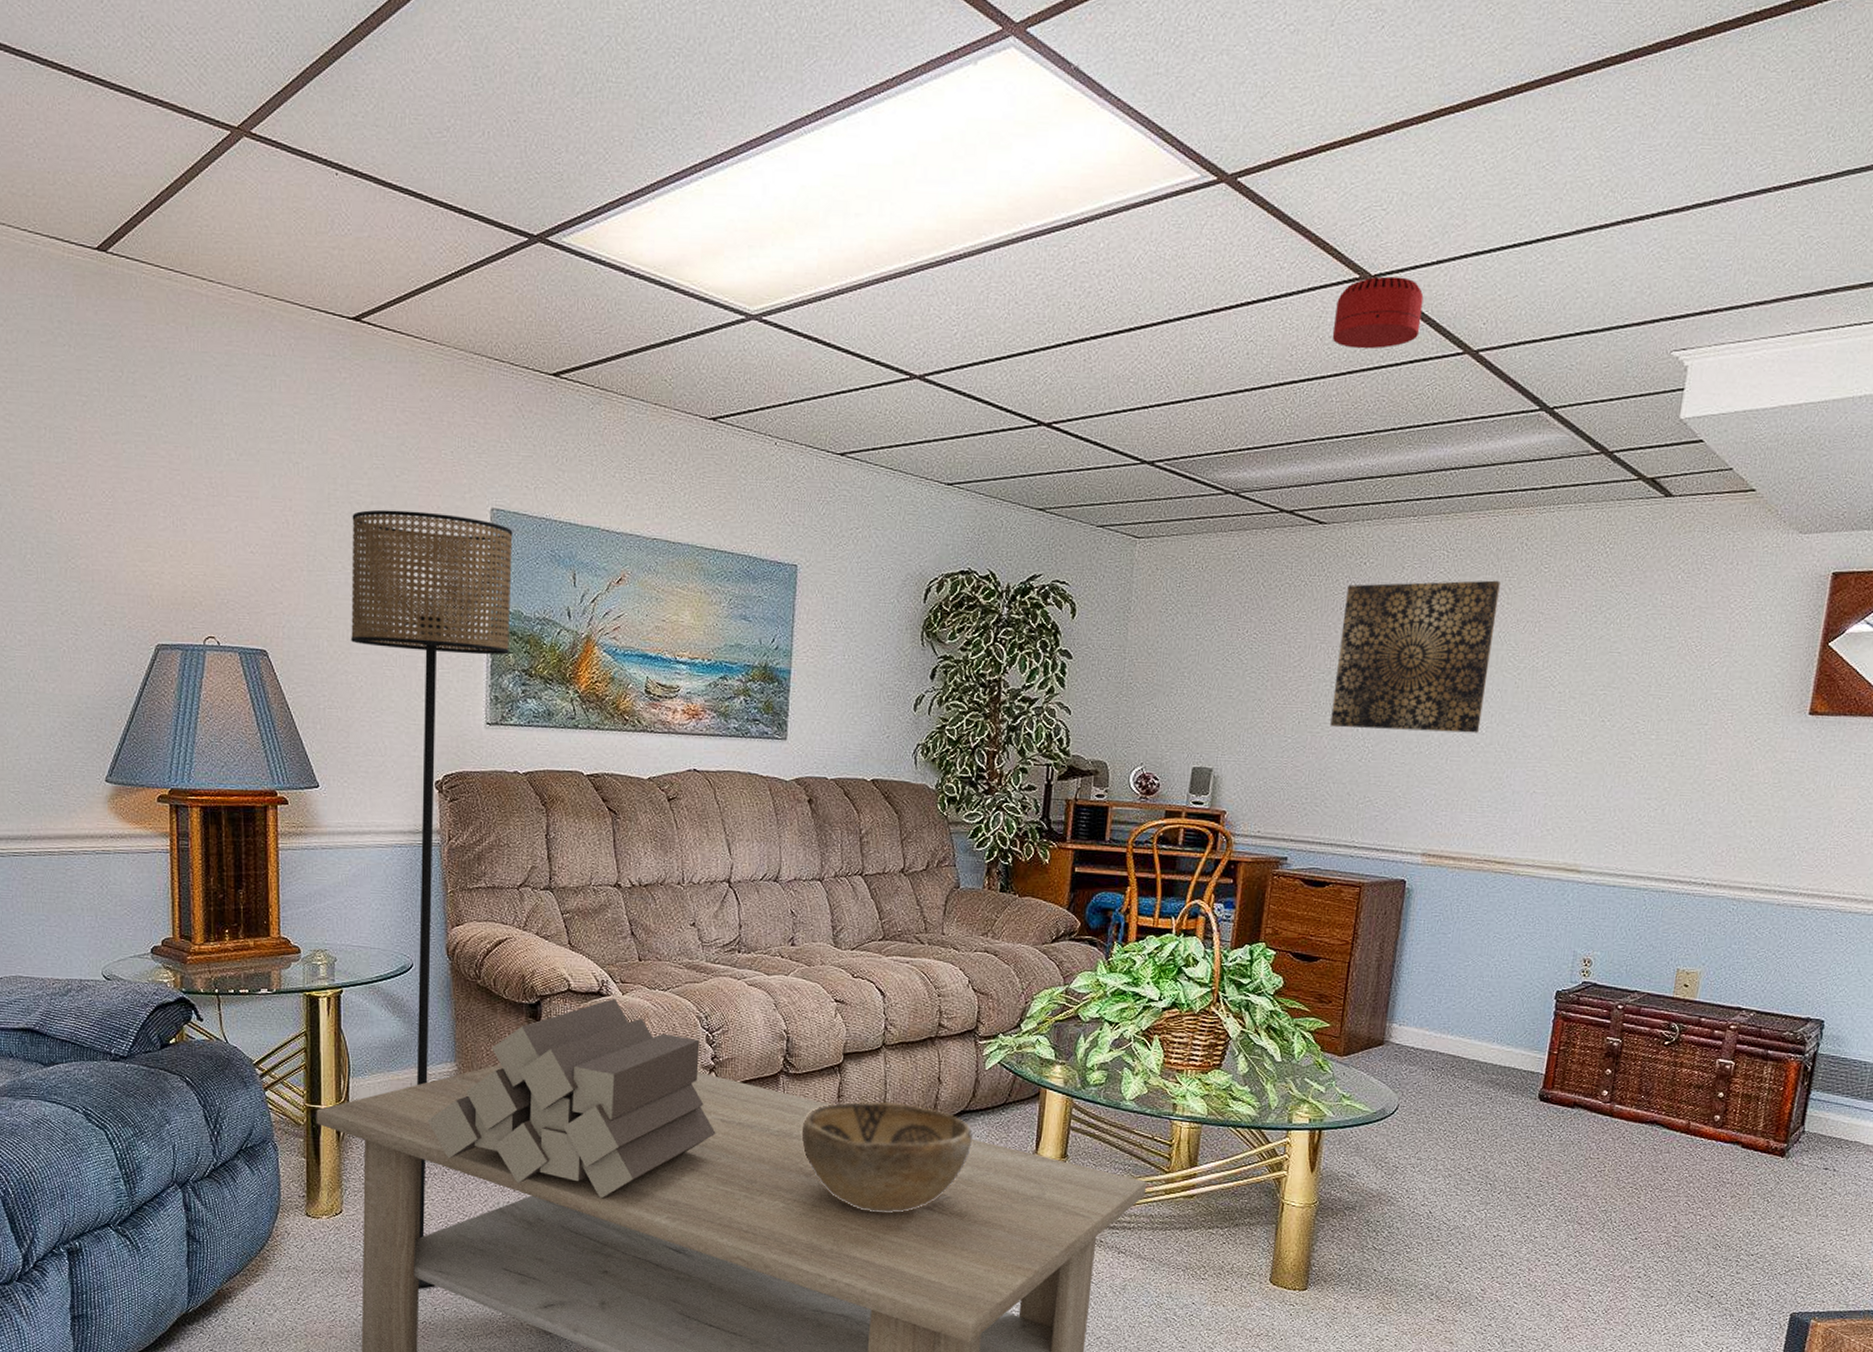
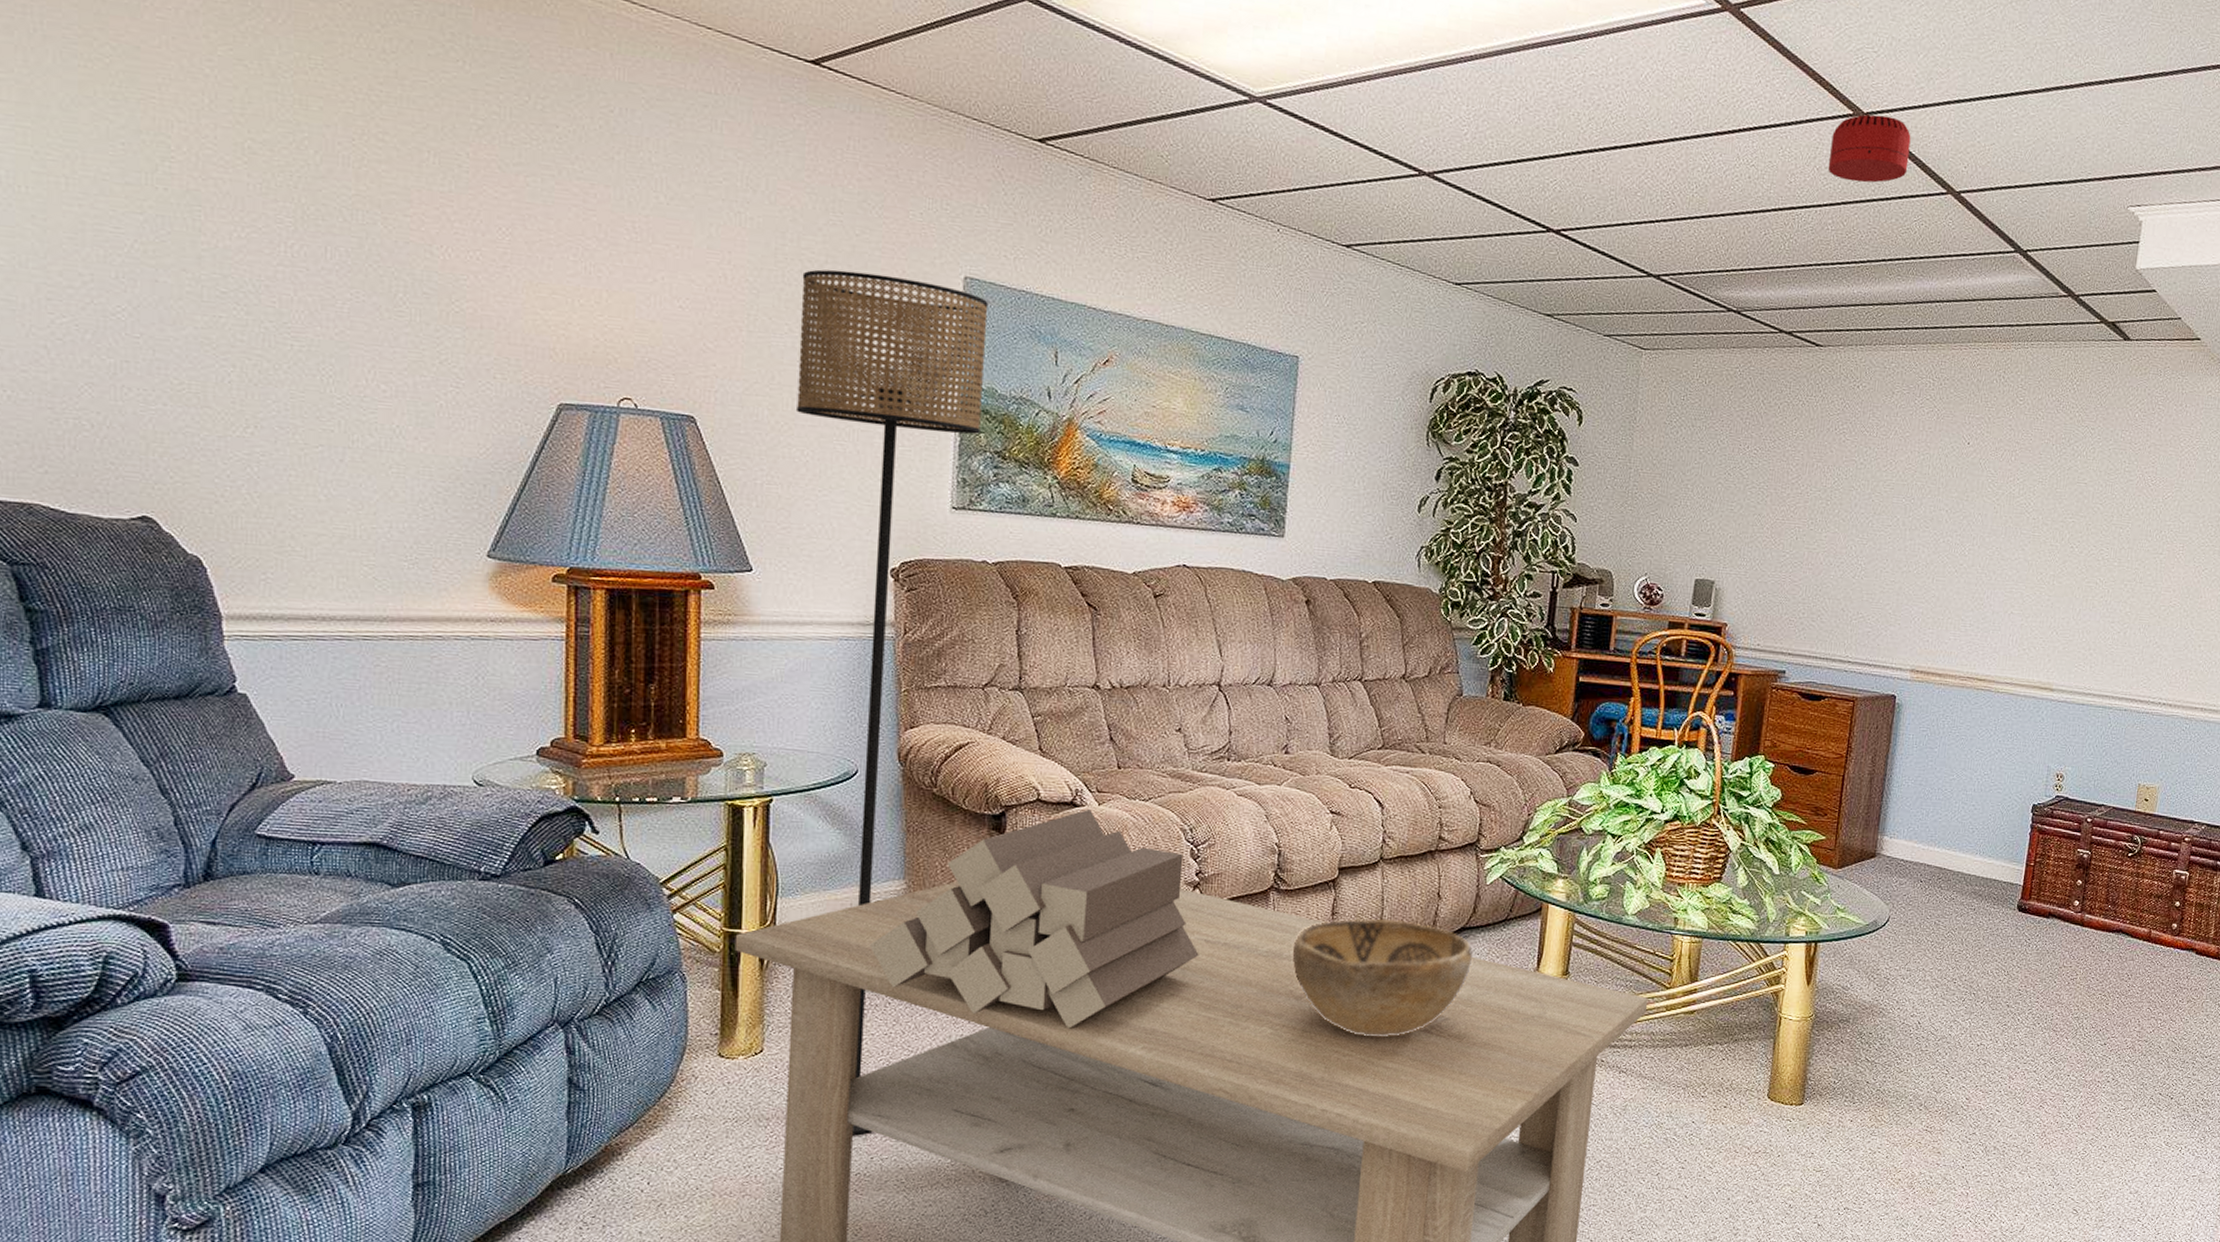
wall art: present [1330,580,1500,733] -> none [1826,406,1981,555]

